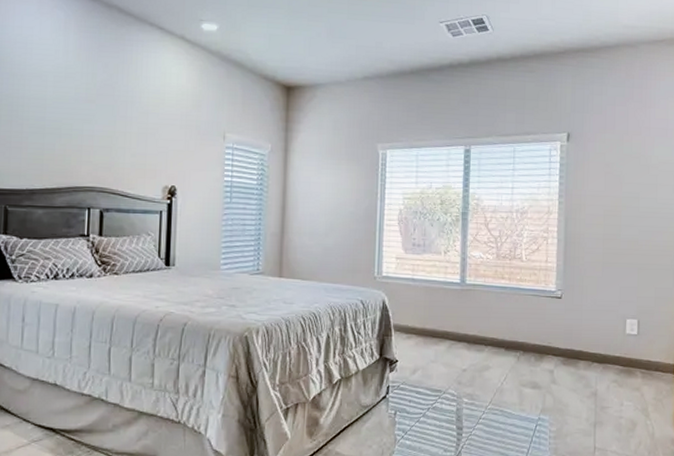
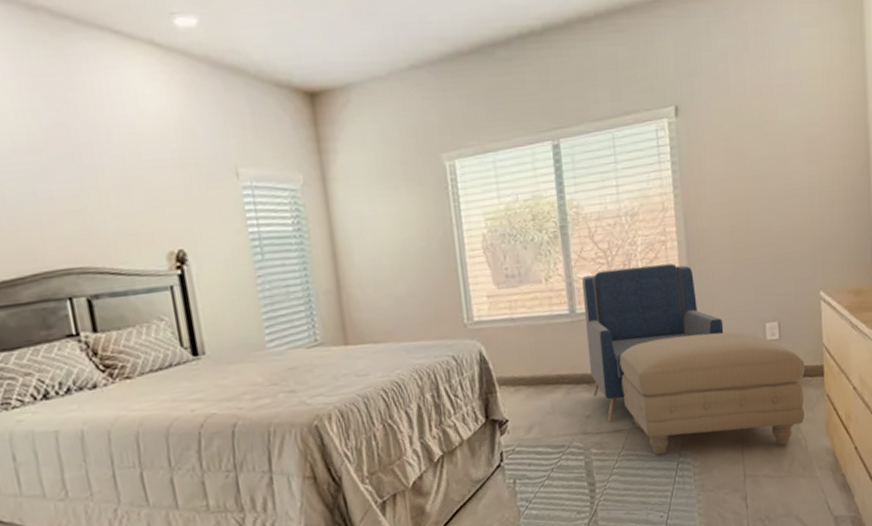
armchair: none [471,253,589,378] -> present [582,263,724,422]
ottoman: none [496,316,658,428] -> present [619,332,805,455]

